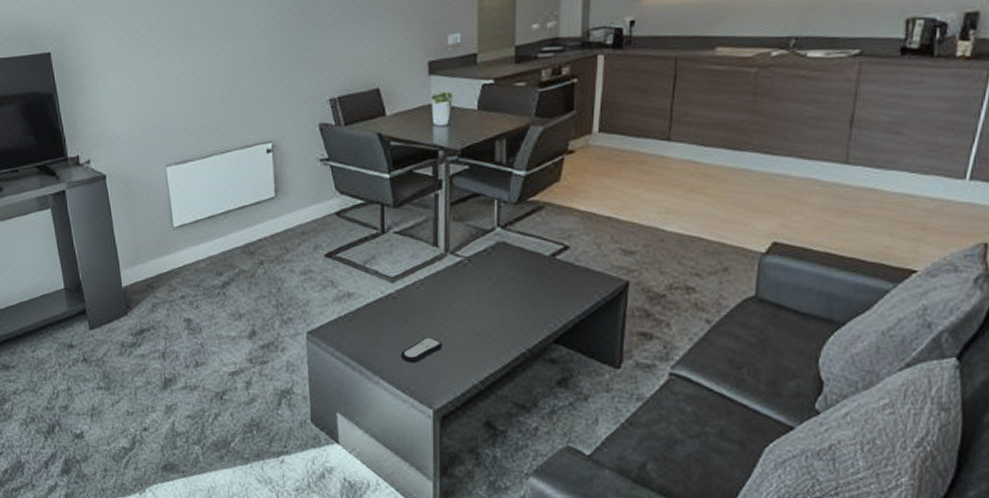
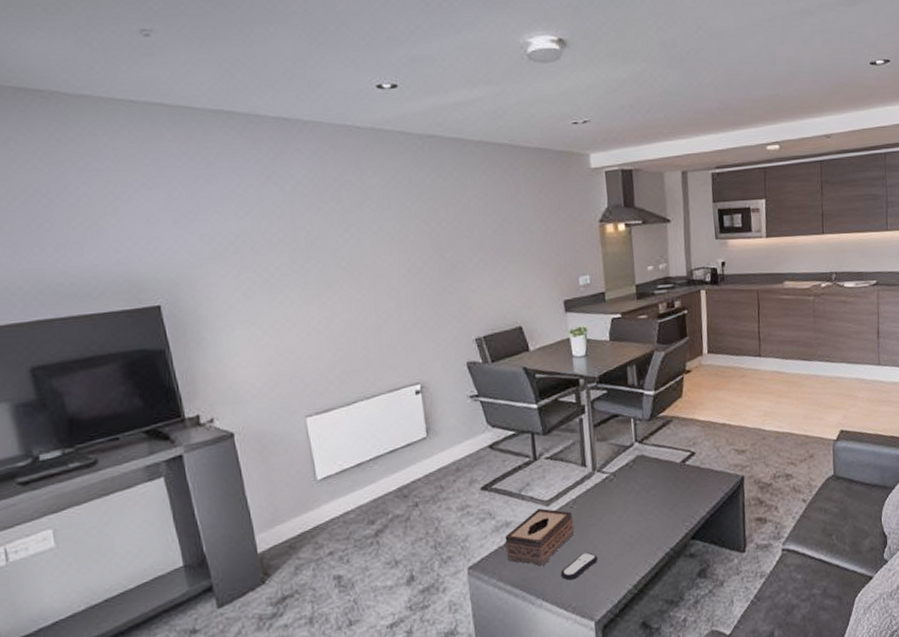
tissue box: none [345,284,420,343] -> present [504,508,575,566]

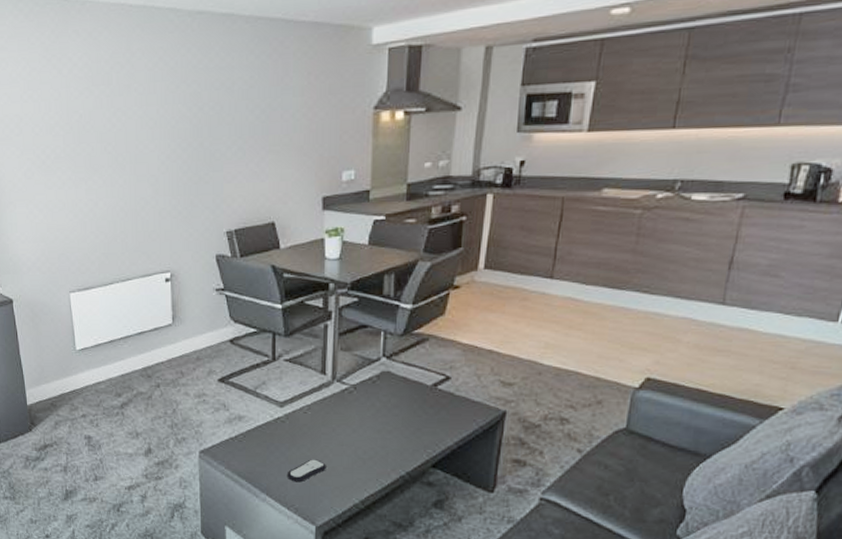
tissue box: present [504,508,575,566] -> none [236,408,306,463]

